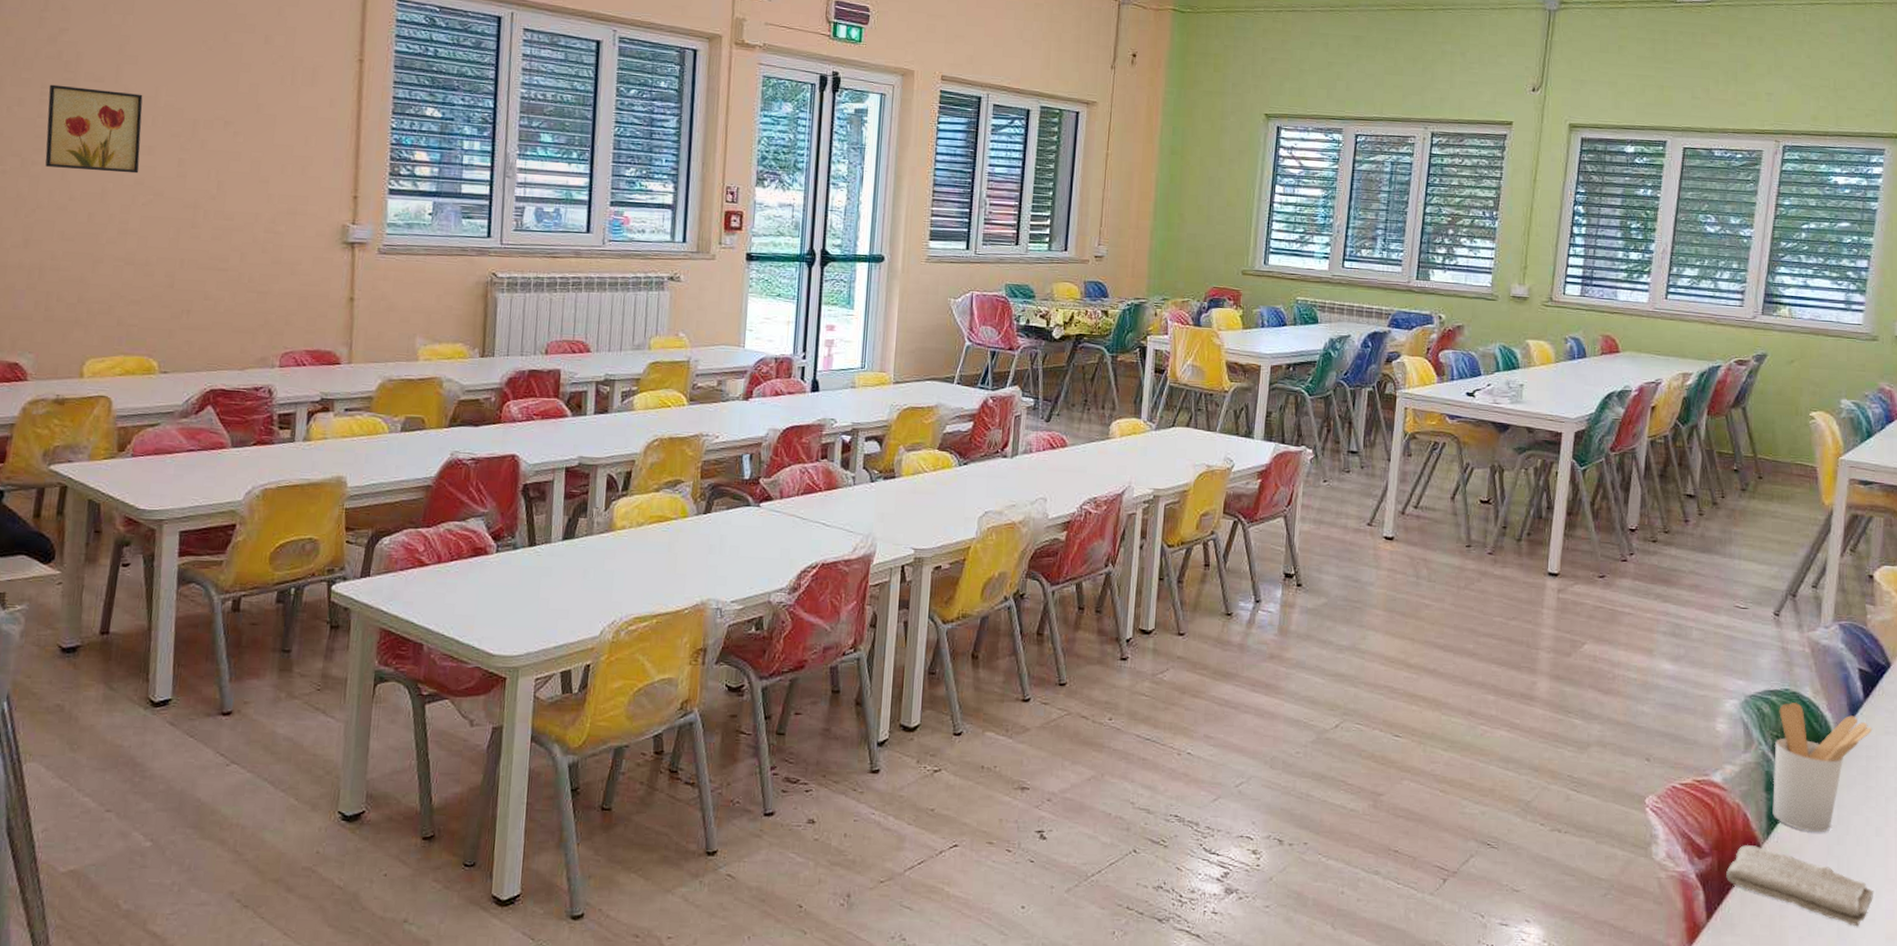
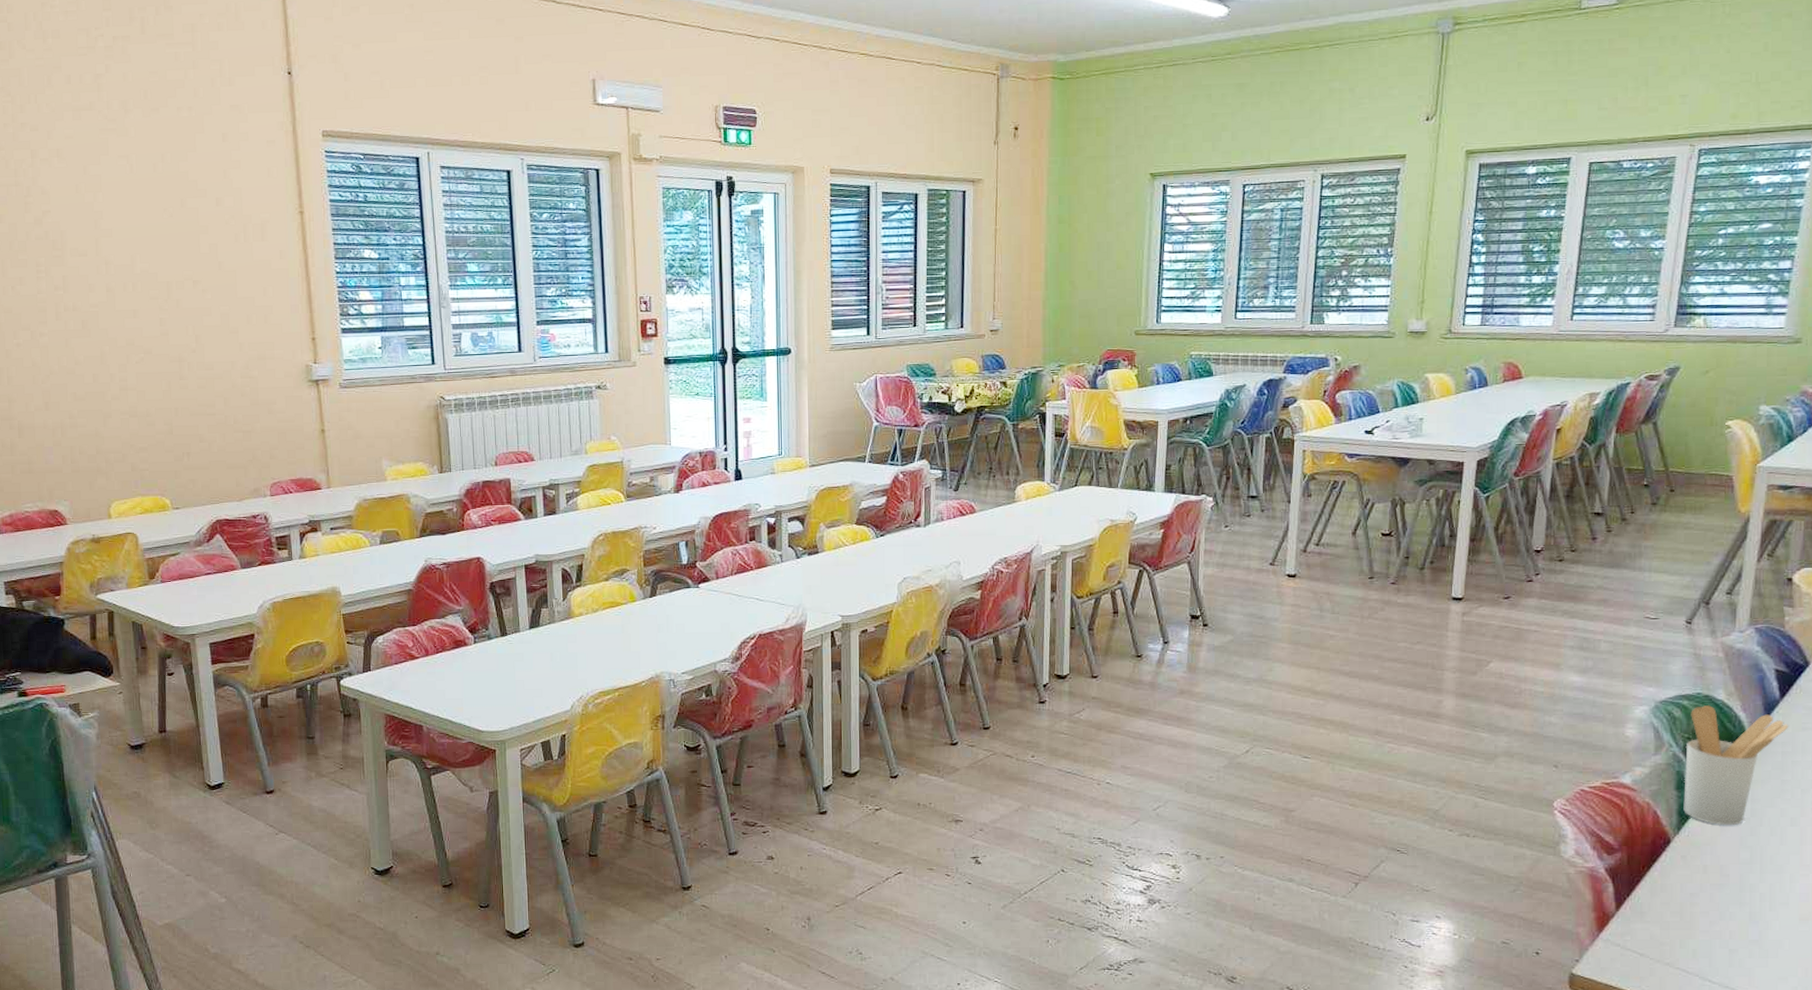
wall art: present [45,84,143,174] -> none [42,262,129,337]
washcloth: present [1726,845,1874,927] -> none [1636,840,1788,910]

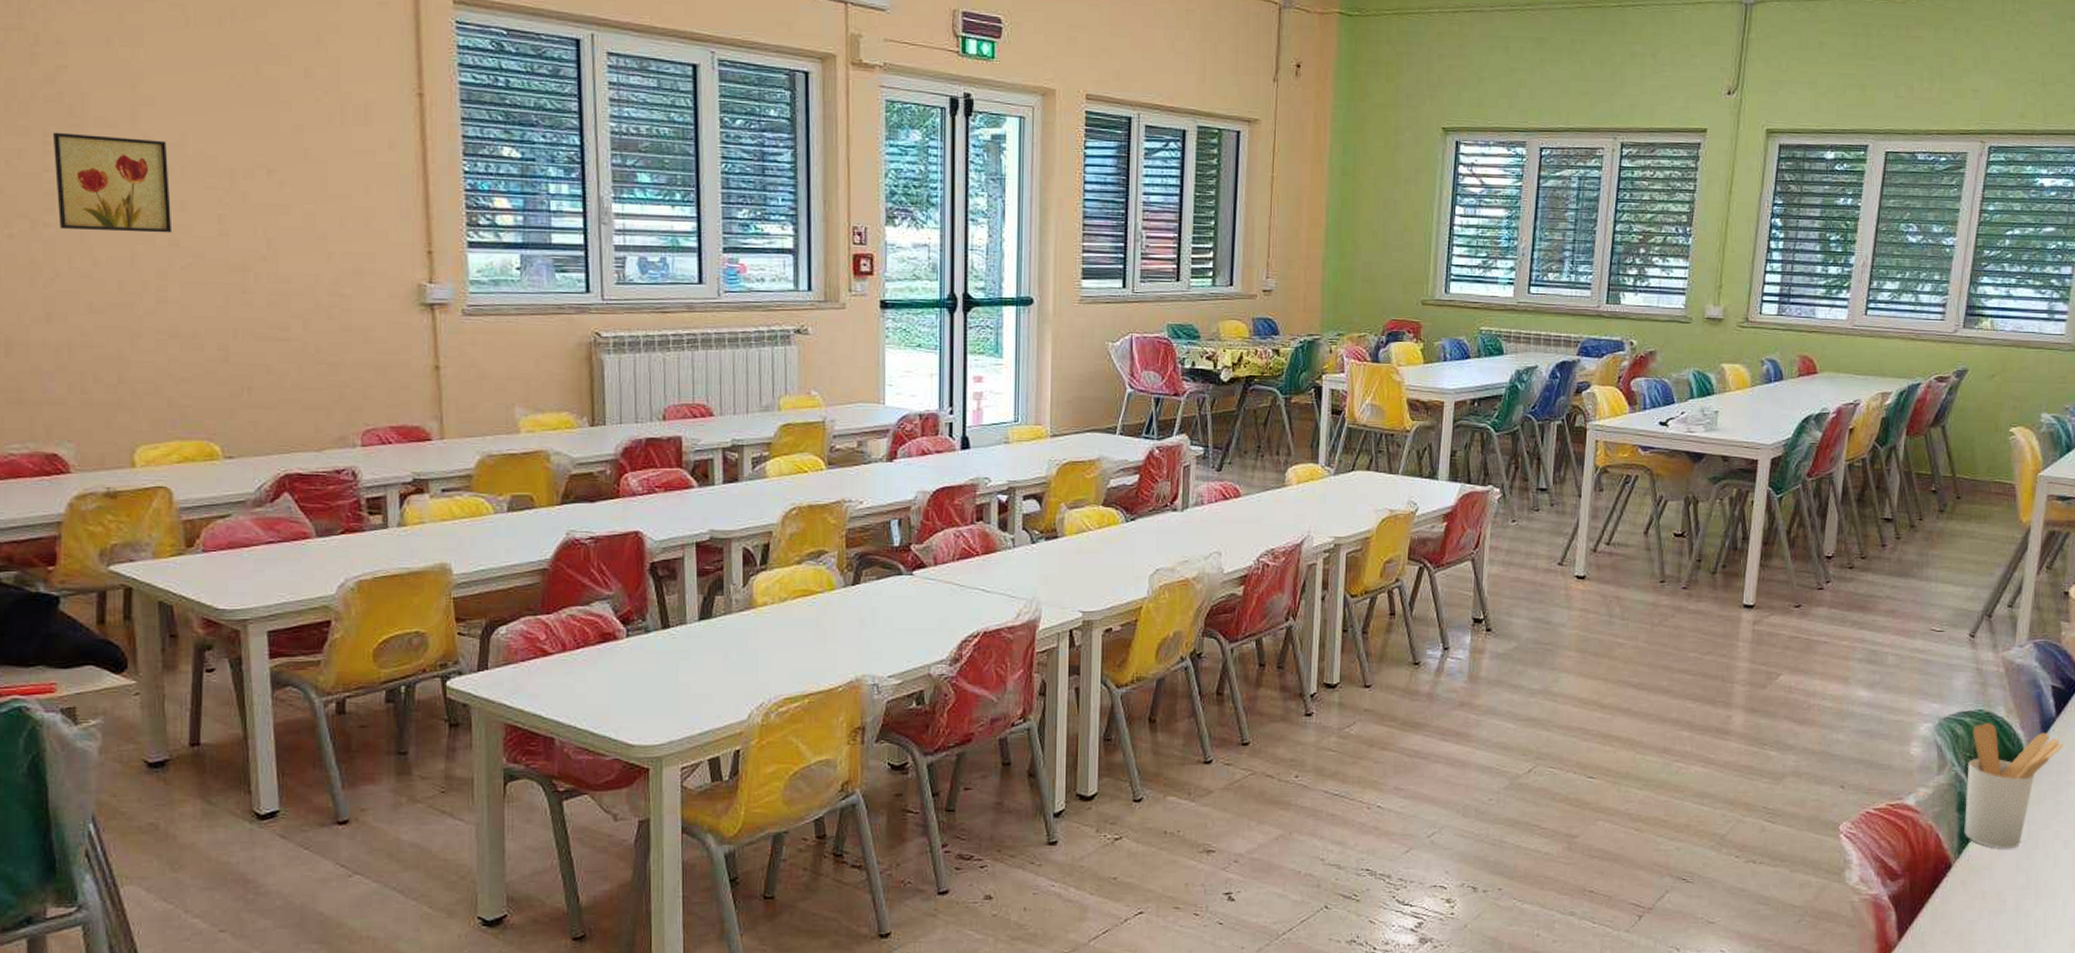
wall art: none [42,262,129,337] -> present [52,132,173,233]

